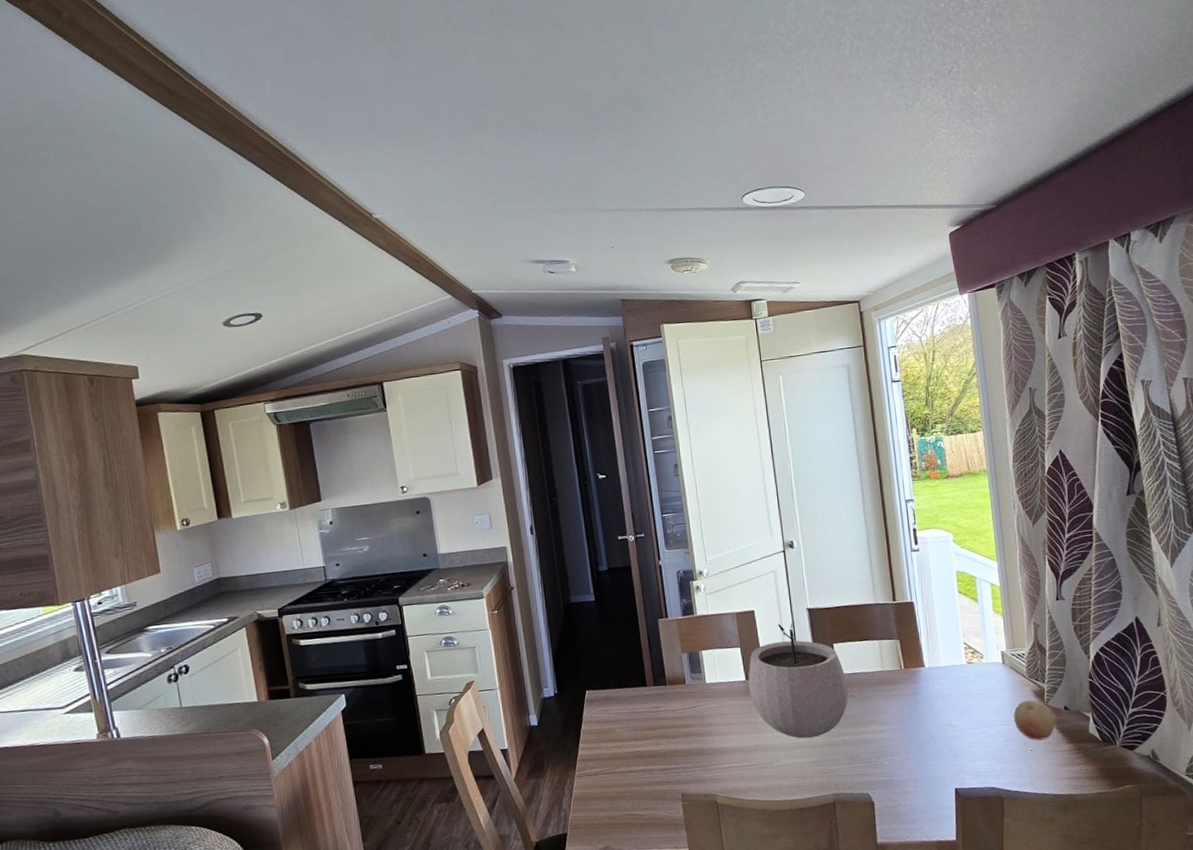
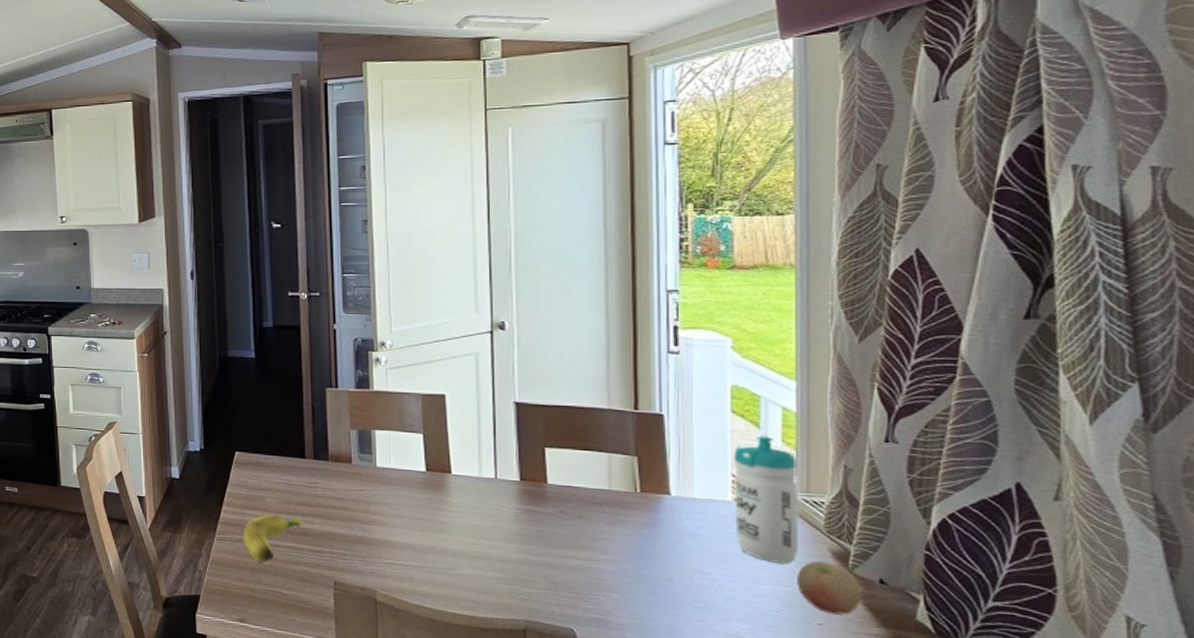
banana: none [600,740,650,791] -> present [243,514,302,563]
plant pot: present [748,621,849,739] -> none [429,414,559,552]
water bottle: none [963,607,1013,708] -> present [733,435,800,563]

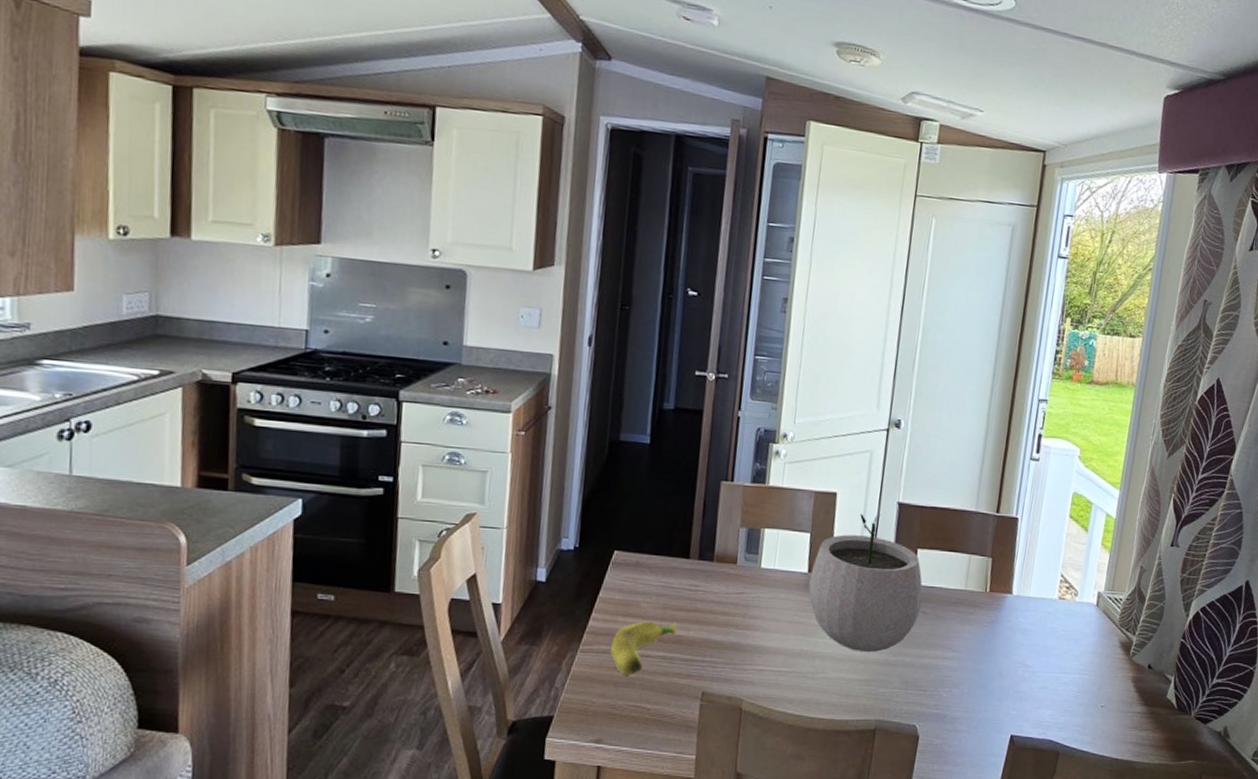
plant pot: none [429,414,559,552] -> present [808,513,923,653]
water bottle: present [733,435,800,563] -> none [1055,538,1110,654]
fruit: present [797,561,863,615] -> none [1092,651,1136,697]

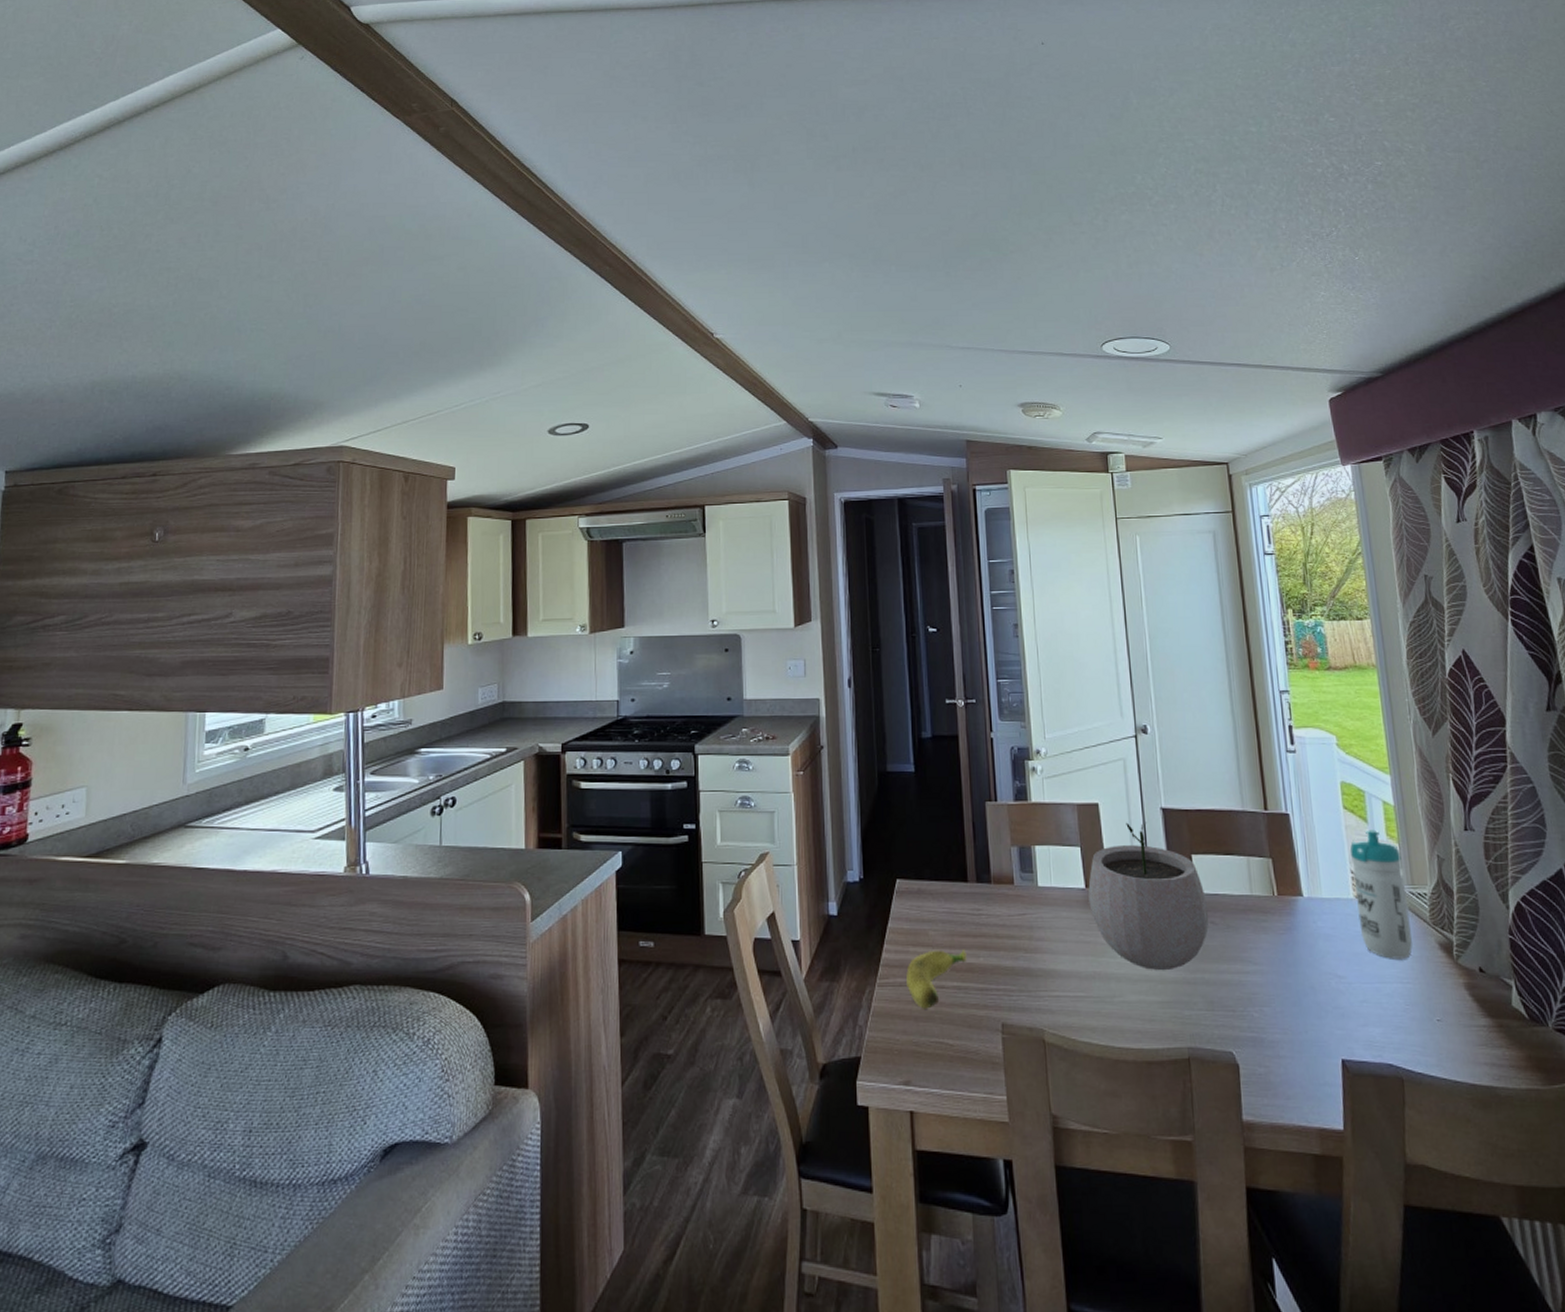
water bottle: none [1055,538,1110,654] -> present [1349,829,1413,959]

